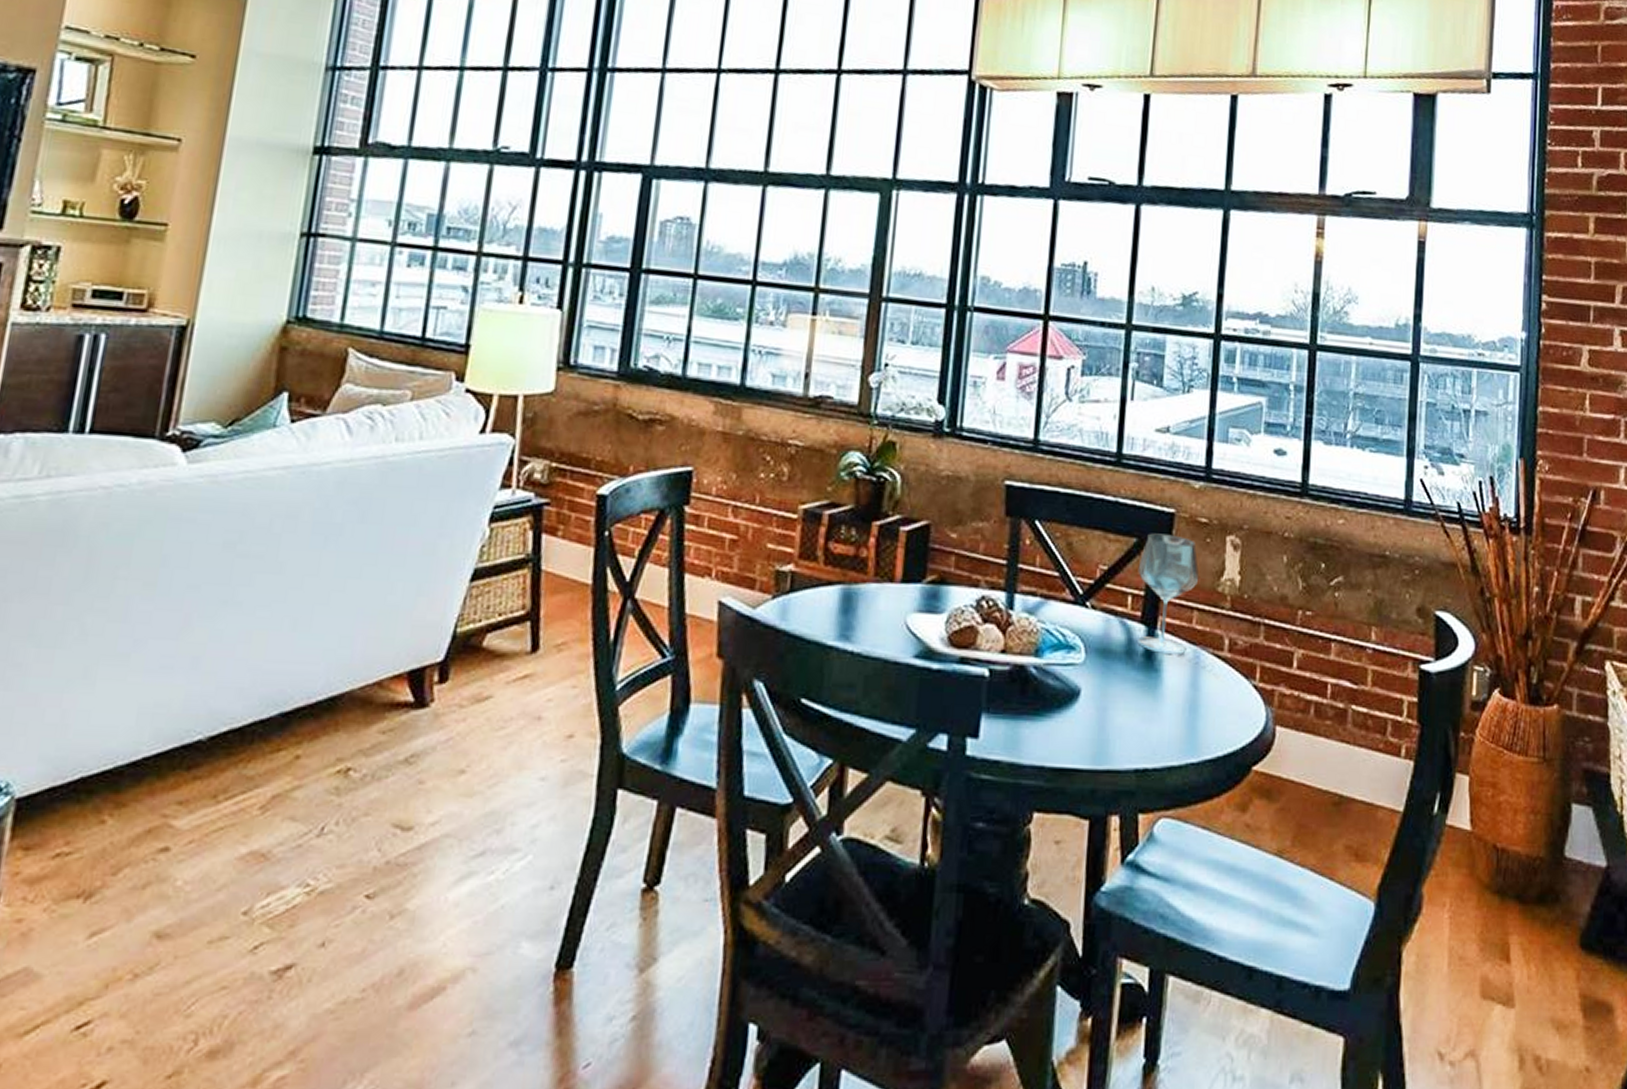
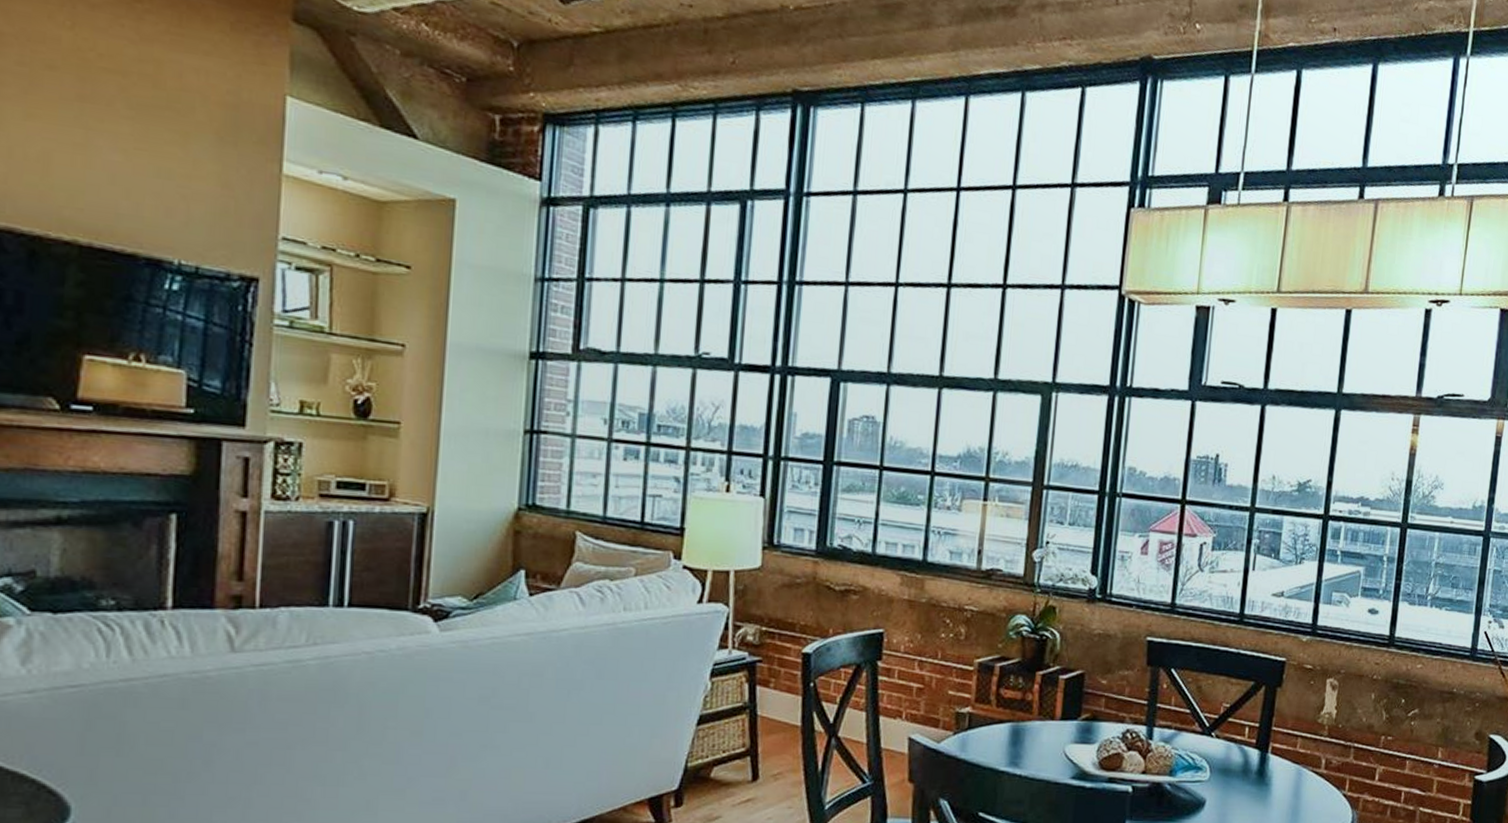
wine glass: present [1137,533,1199,654] -> none [1252,677,1304,772]

